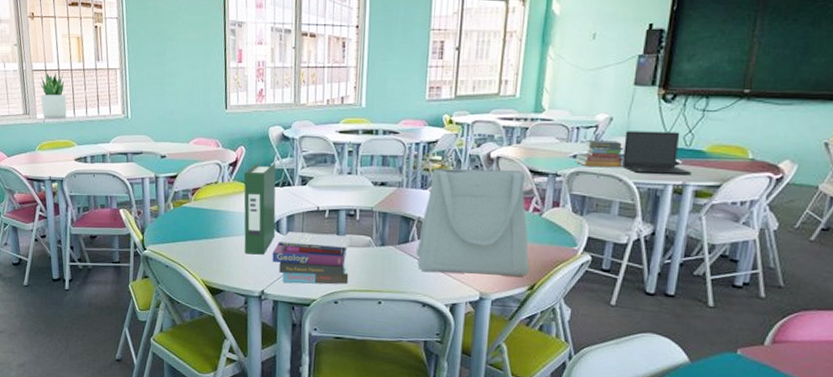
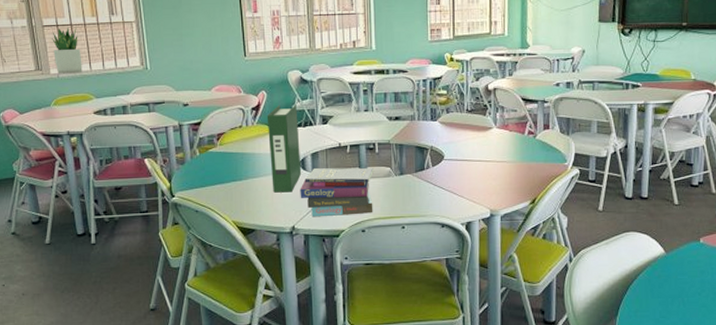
tote bag: present [416,169,530,277] -> none [432,100,531,195]
books: present [575,140,624,167] -> none [558,70,596,92]
laptop: present [622,131,692,176] -> none [595,60,651,96]

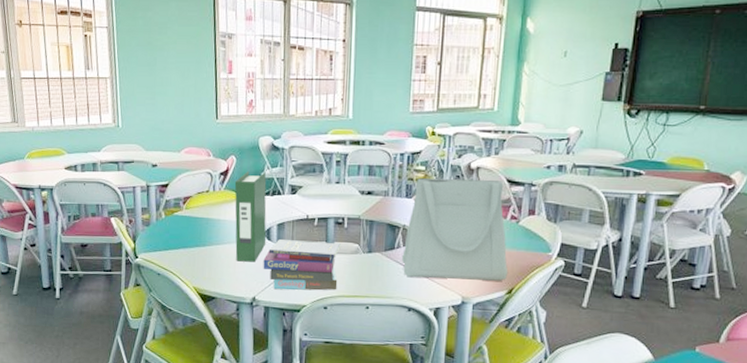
planter: present [51,27,82,74] -> none [28,80,57,128]
tote bag: none [432,100,531,195] -> present [402,178,509,281]

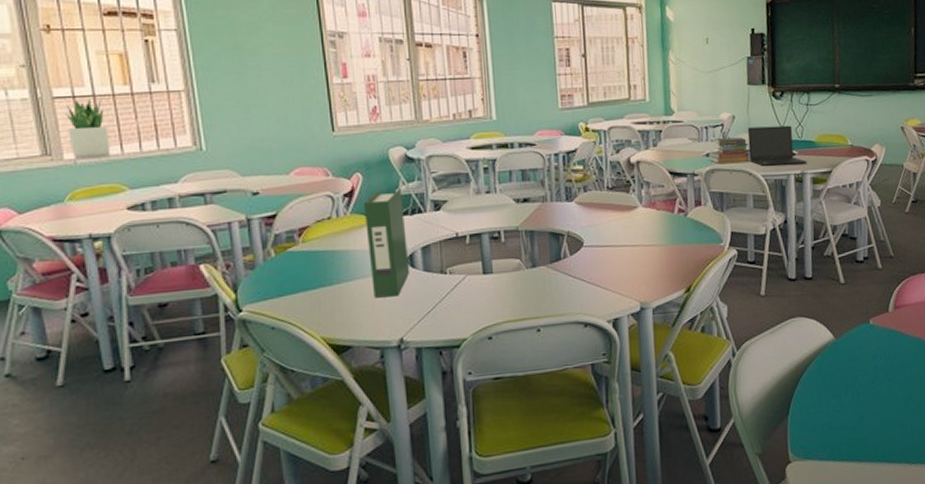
planter: none [28,80,57,128] -> present [64,98,110,160]
books: present [263,240,341,291] -> none [408,261,501,326]
tote bag: present [402,178,509,281] -> none [570,173,684,288]
books: none [549,152,593,177] -> present [708,137,750,163]
laptop: none [592,143,654,186] -> present [747,125,807,166]

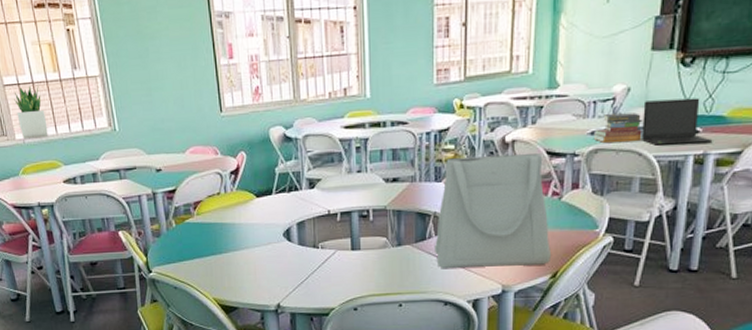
binder: present [363,188,410,298] -> none [247,167,287,267]
tote bag: none [570,173,684,288] -> present [435,153,552,268]

